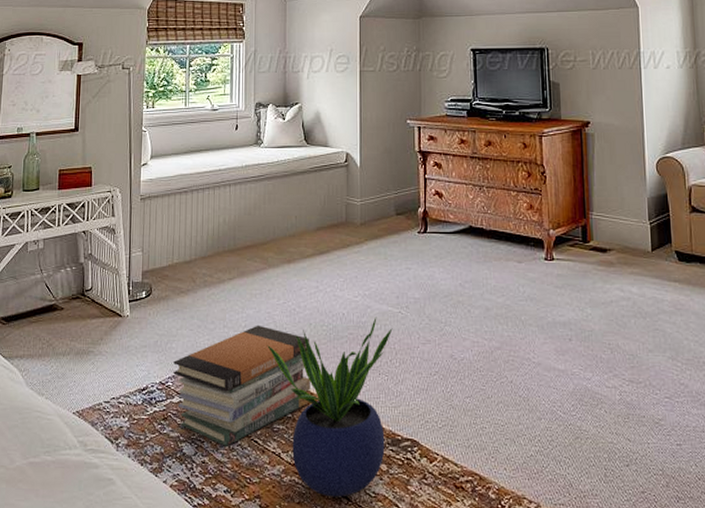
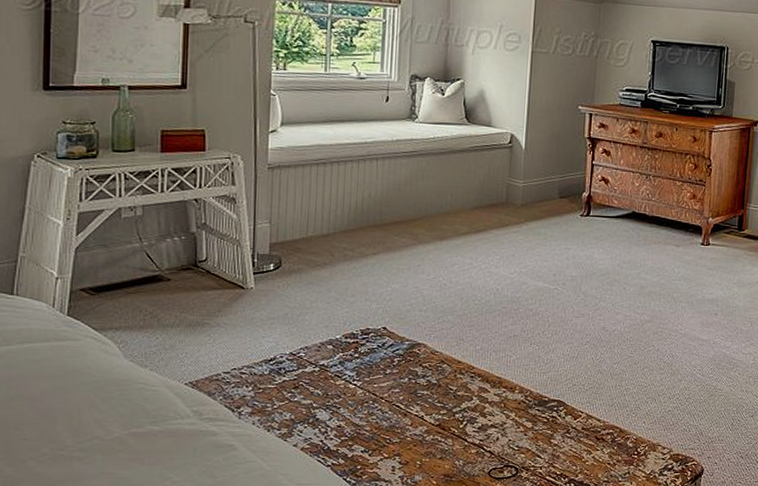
book stack: present [173,325,310,446] -> none [306,298,460,411]
potted plant: present [267,317,393,497] -> none [414,292,548,452]

